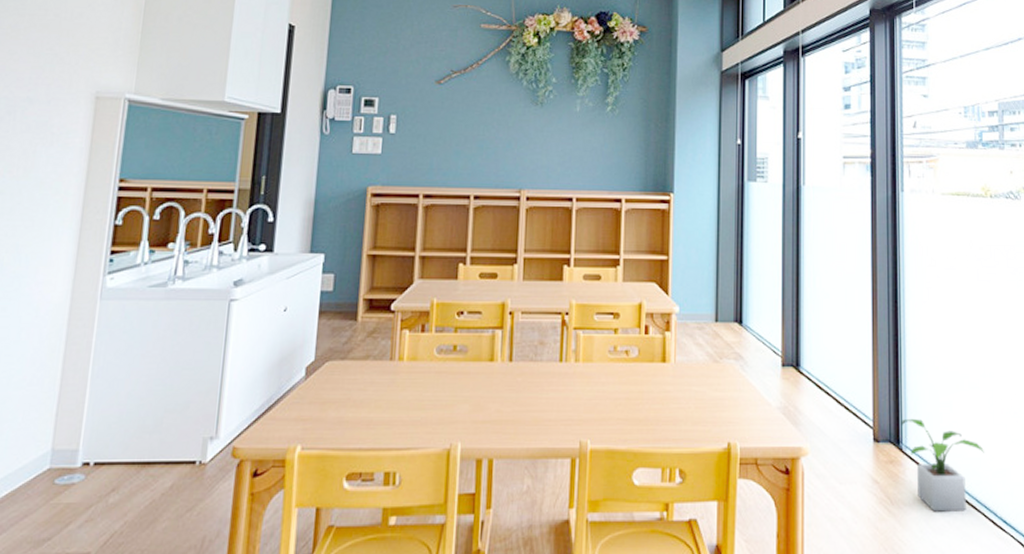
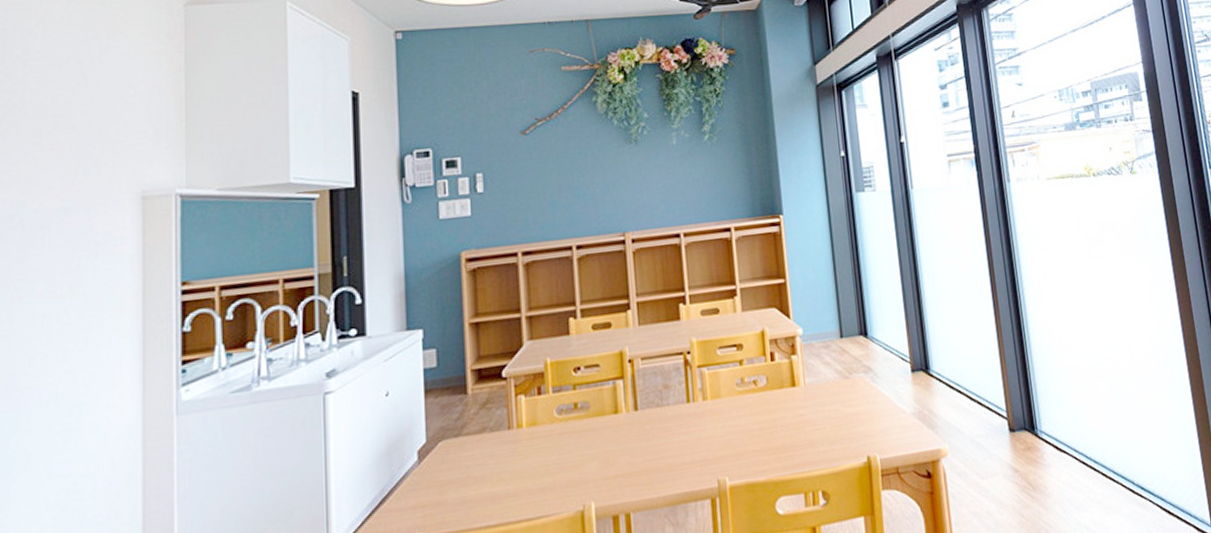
potted plant: present [901,418,985,512] -> none [1033,402,1117,491]

